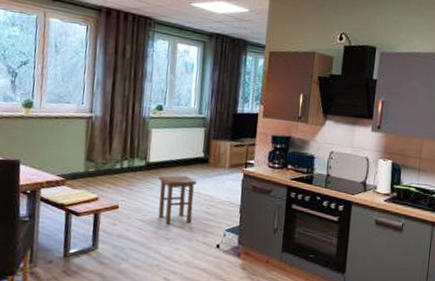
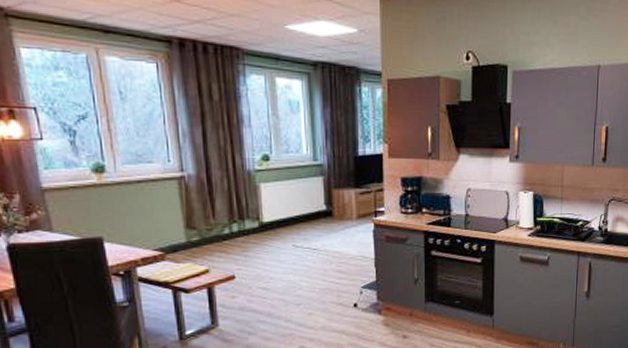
stool: present [158,175,197,224] -> none [277,232,322,289]

